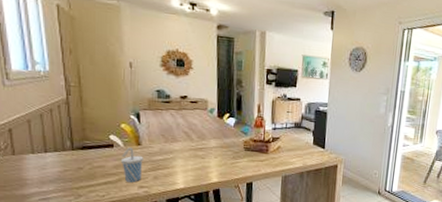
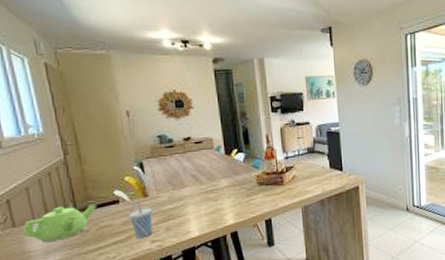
teapot: none [21,142,93,174] -> present [22,204,98,242]

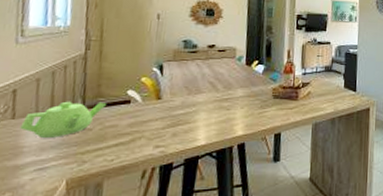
cup: present [128,200,153,238] -> none [136,102,163,142]

